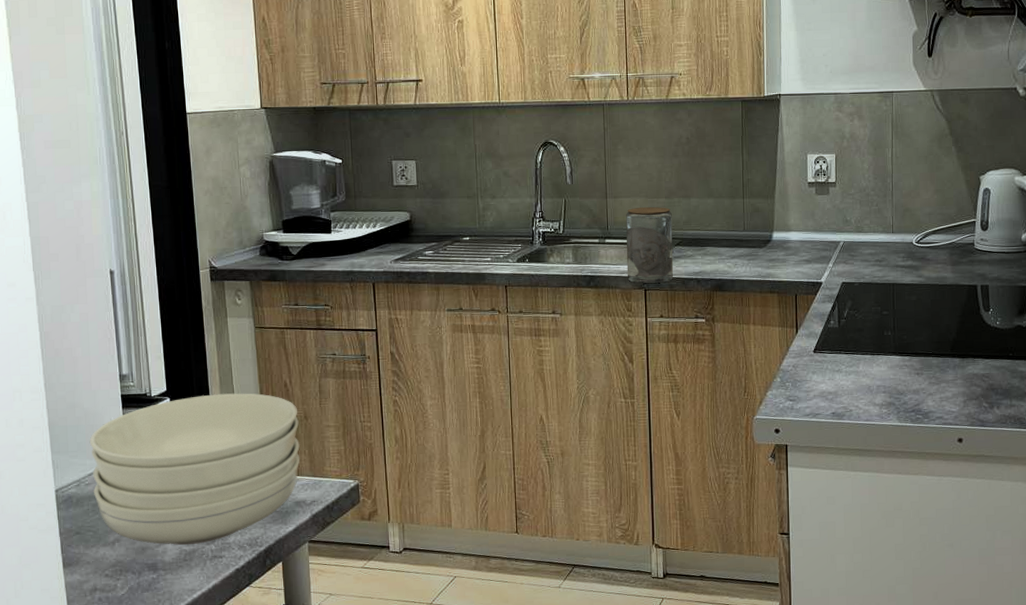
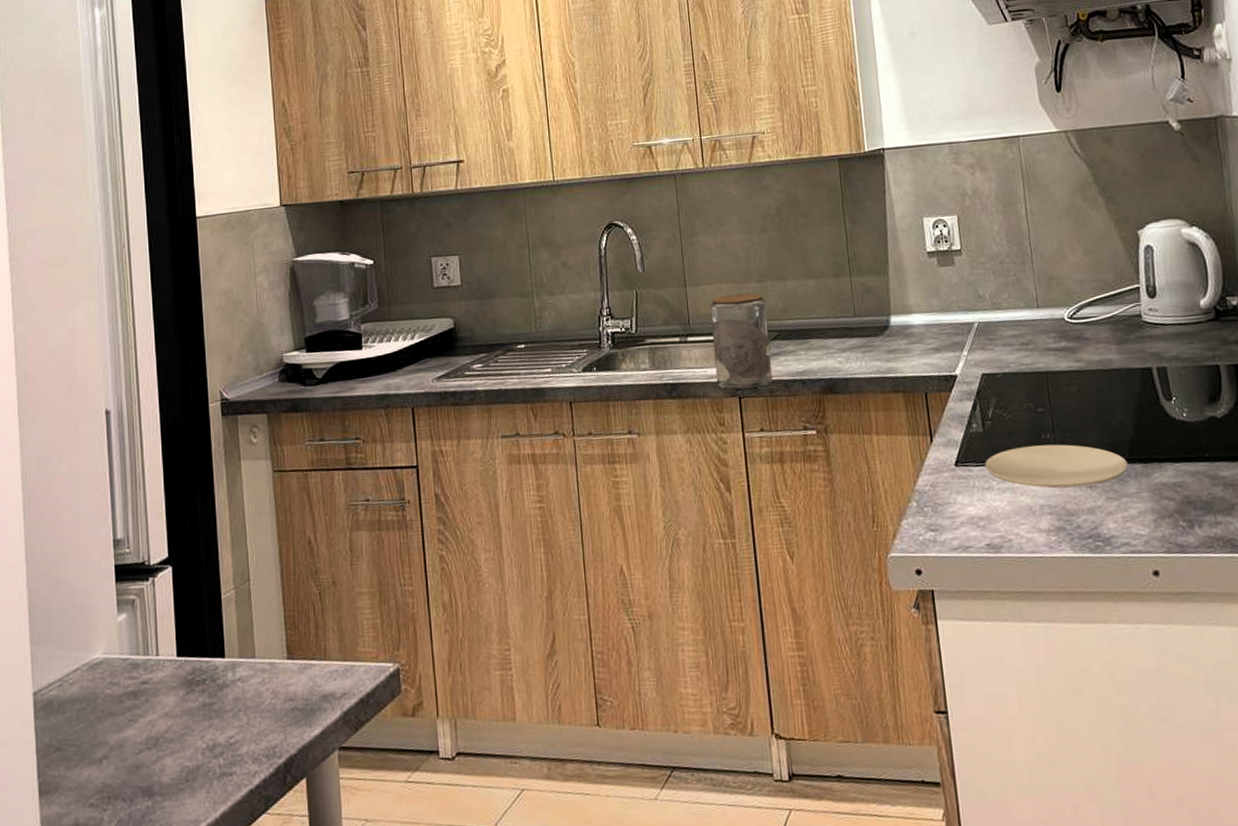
bowl: present [89,393,300,545] -> none [75,555,328,760]
plate: none [837,340,949,374] -> present [985,444,1128,489]

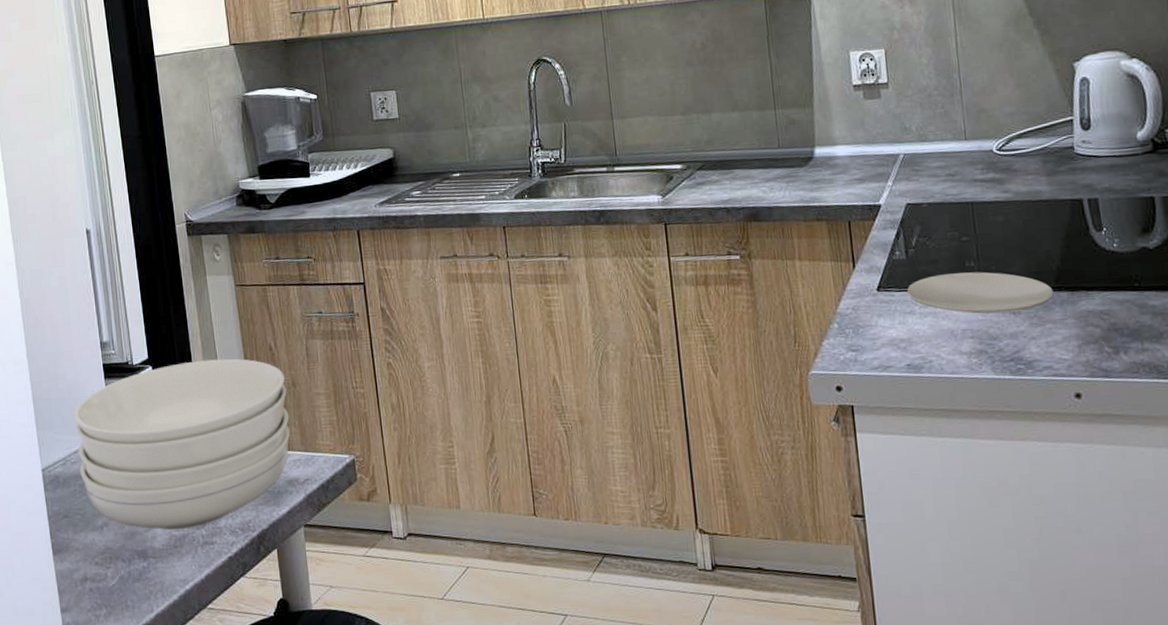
bowl: none [75,555,328,760] -> present [73,358,291,530]
jar: present [710,293,773,390] -> none [636,125,698,217]

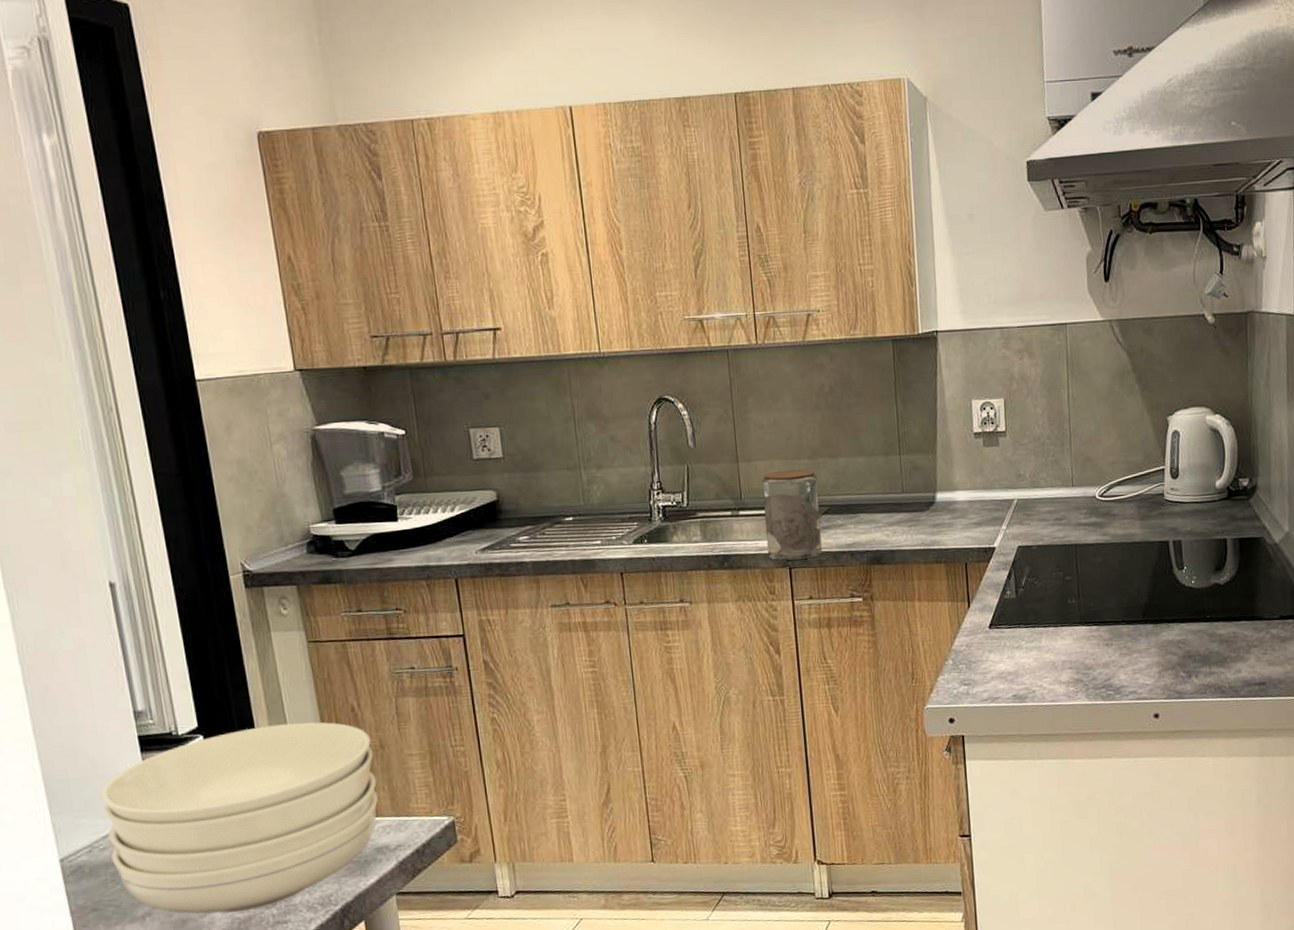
jar: none [636,125,698,217] -> present [762,469,823,561]
plate: present [907,271,1054,314] -> none [1016,608,1141,647]

